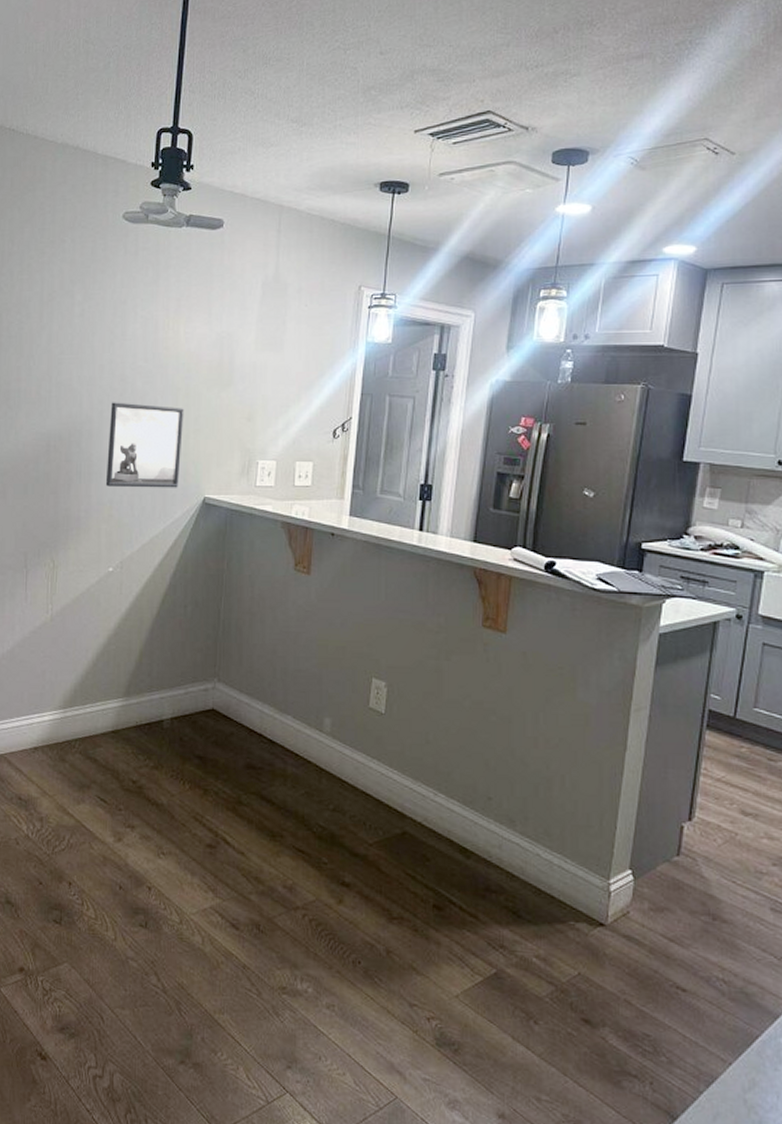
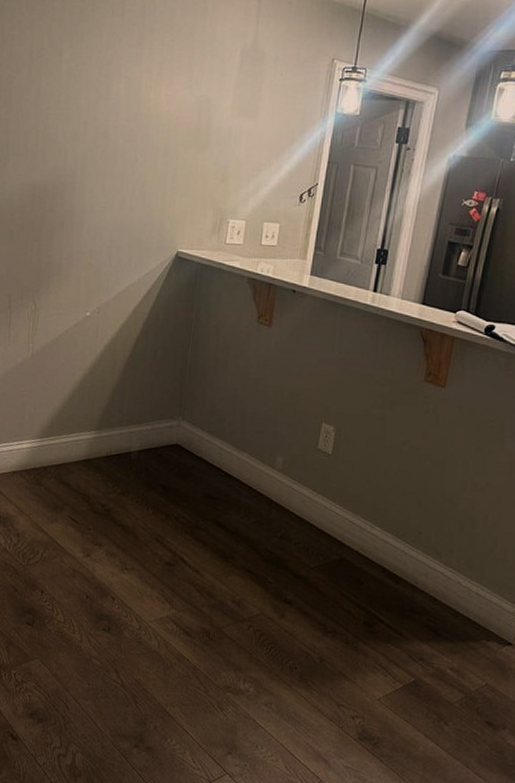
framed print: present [105,402,184,488] -> none [86,158,162,242]

